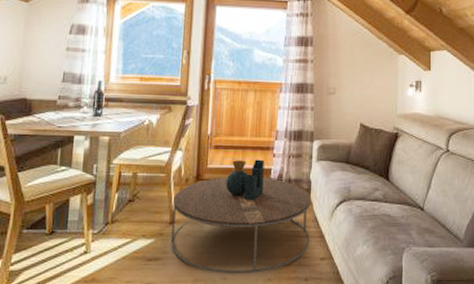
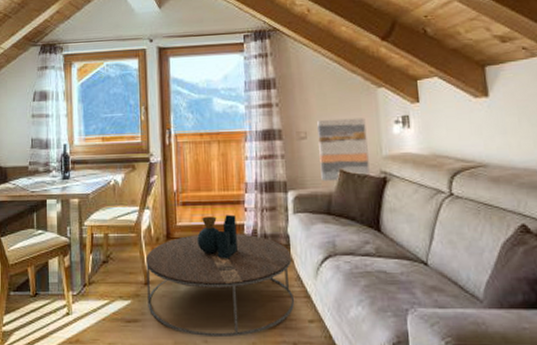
wall art: none [344,78,386,134] -> present [317,118,370,182]

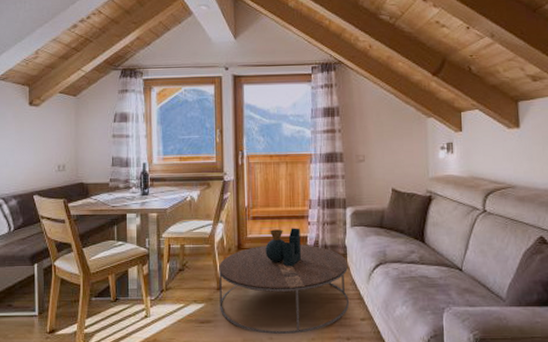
wall art: present [317,118,370,182] -> none [374,144,418,199]

